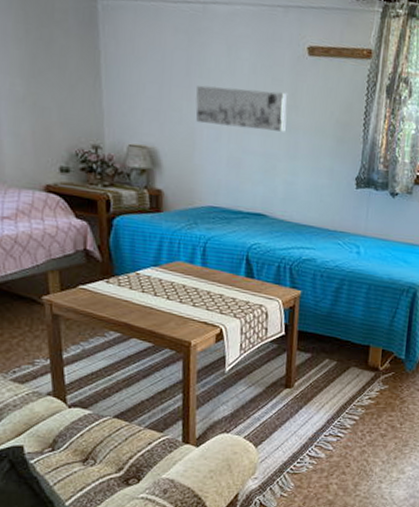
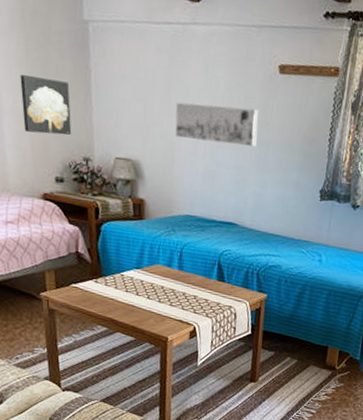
wall art: none [19,55,79,121] -> present [20,75,72,136]

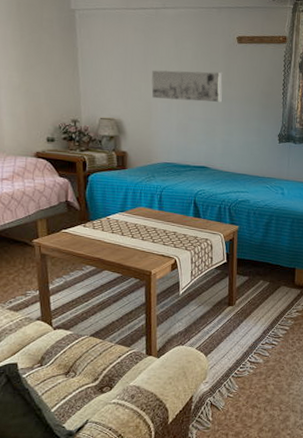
wall art: present [20,75,72,136] -> none [15,55,62,102]

